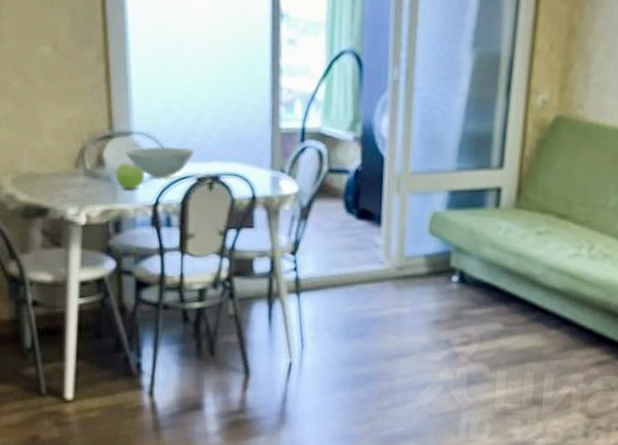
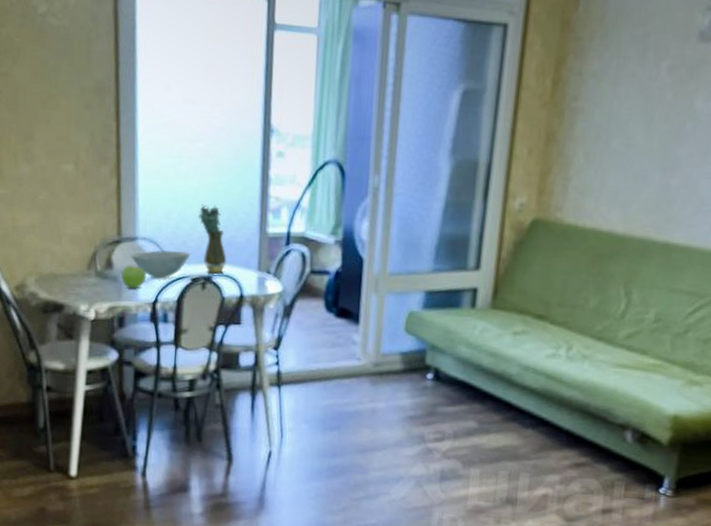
vase: none [202,96,236,173] -> present [199,204,227,274]

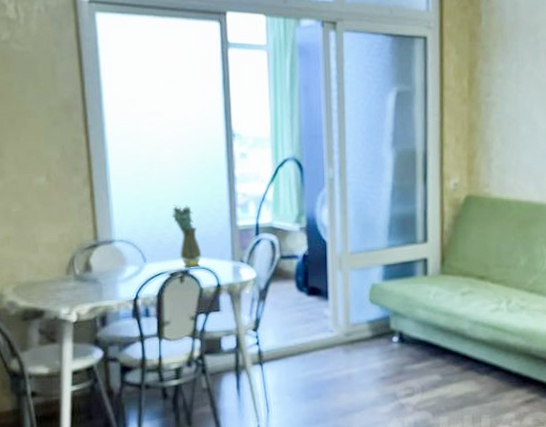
fruit: present [121,263,147,288] -> none [100,265,126,288]
bowl: present [131,250,191,279] -> none [109,249,167,277]

